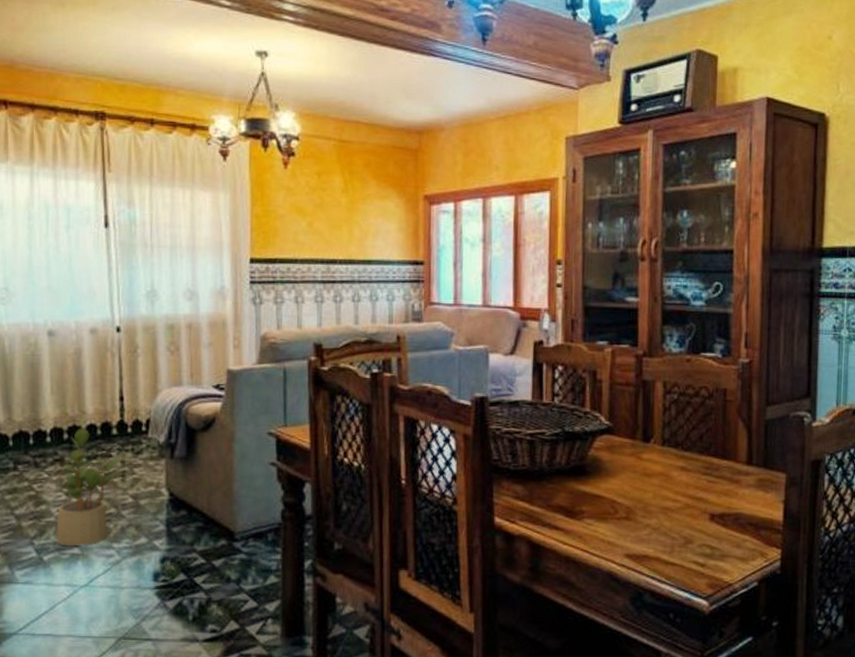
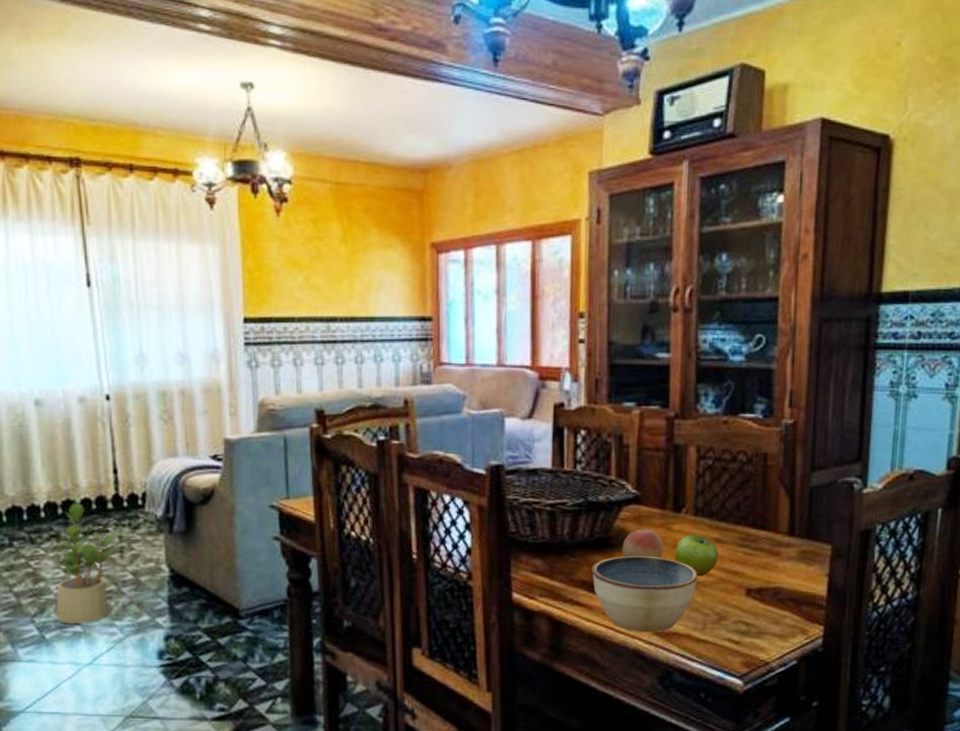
bowl: none [568,482,666,556] -> present [592,555,698,633]
fruit: none [596,457,634,485] -> present [622,529,664,558]
fruit: none [644,463,685,503] -> present [674,534,719,577]

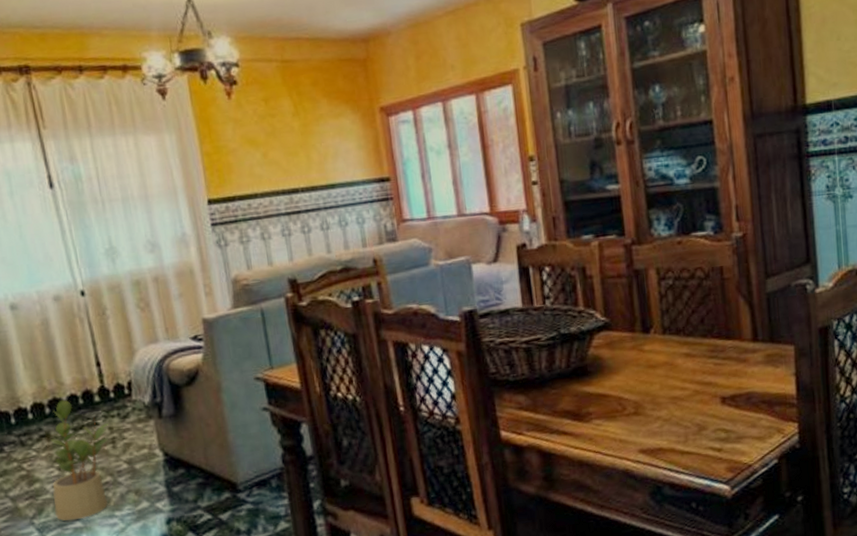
bowl: present [592,555,698,633] -> none [573,378,674,453]
fruit: present [622,529,664,558] -> none [599,352,639,383]
fruit: present [674,534,719,577] -> none [649,352,691,392]

